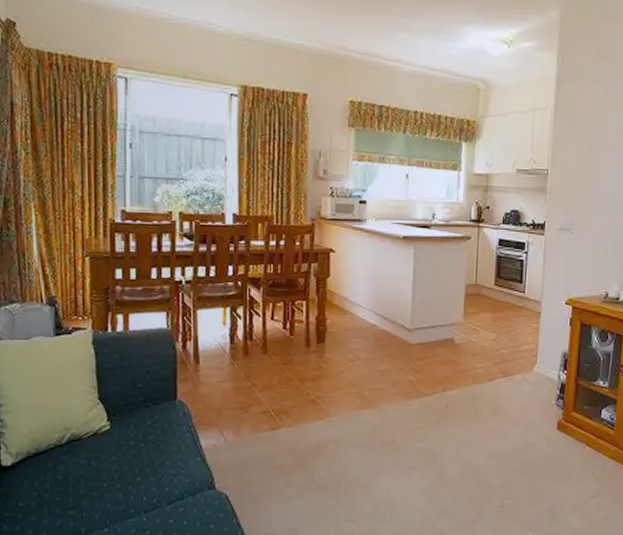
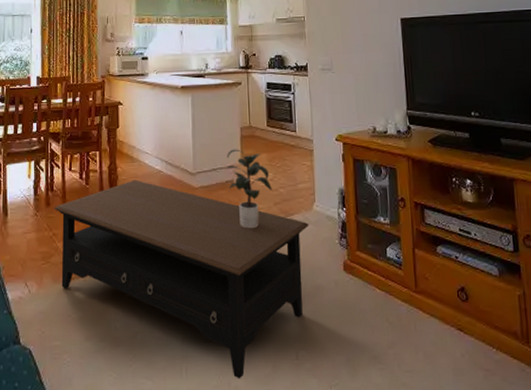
coffee table: none [253,333,528,523] -> present [54,179,309,379]
potted plant: none [447,307,495,387] -> present [226,149,273,229]

